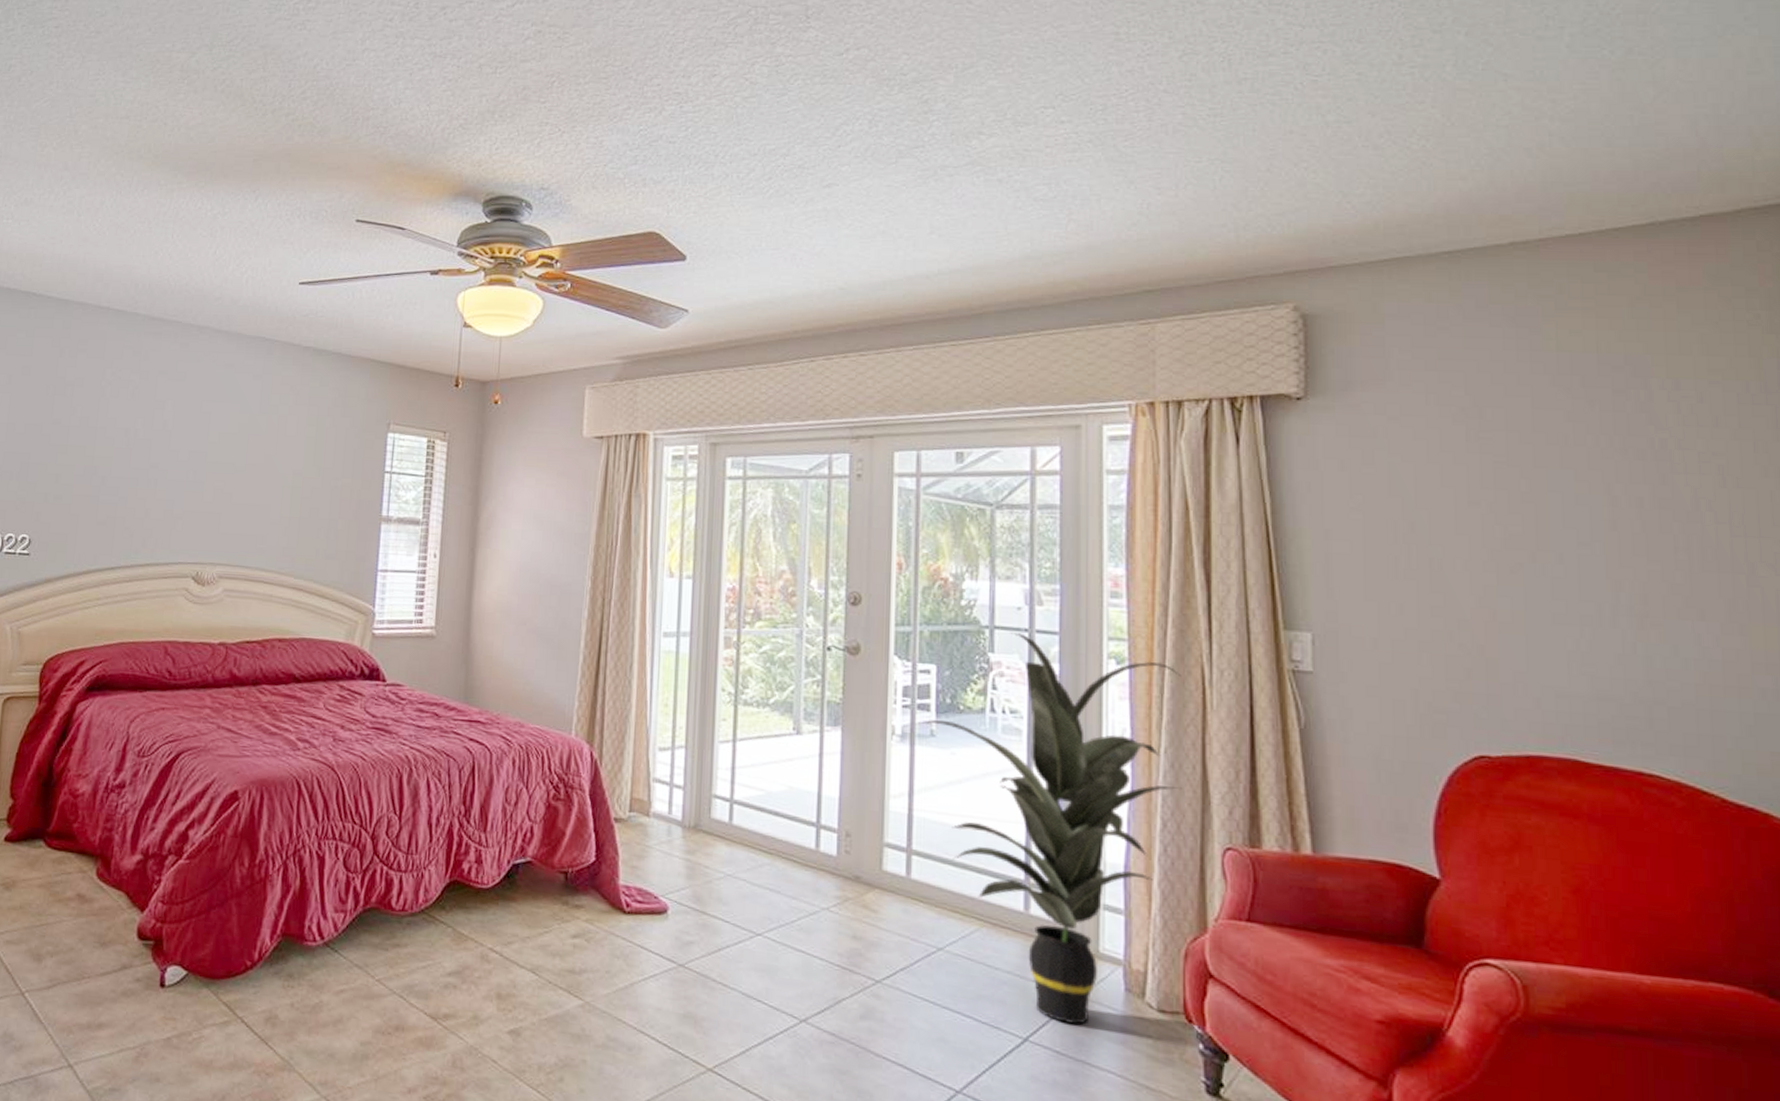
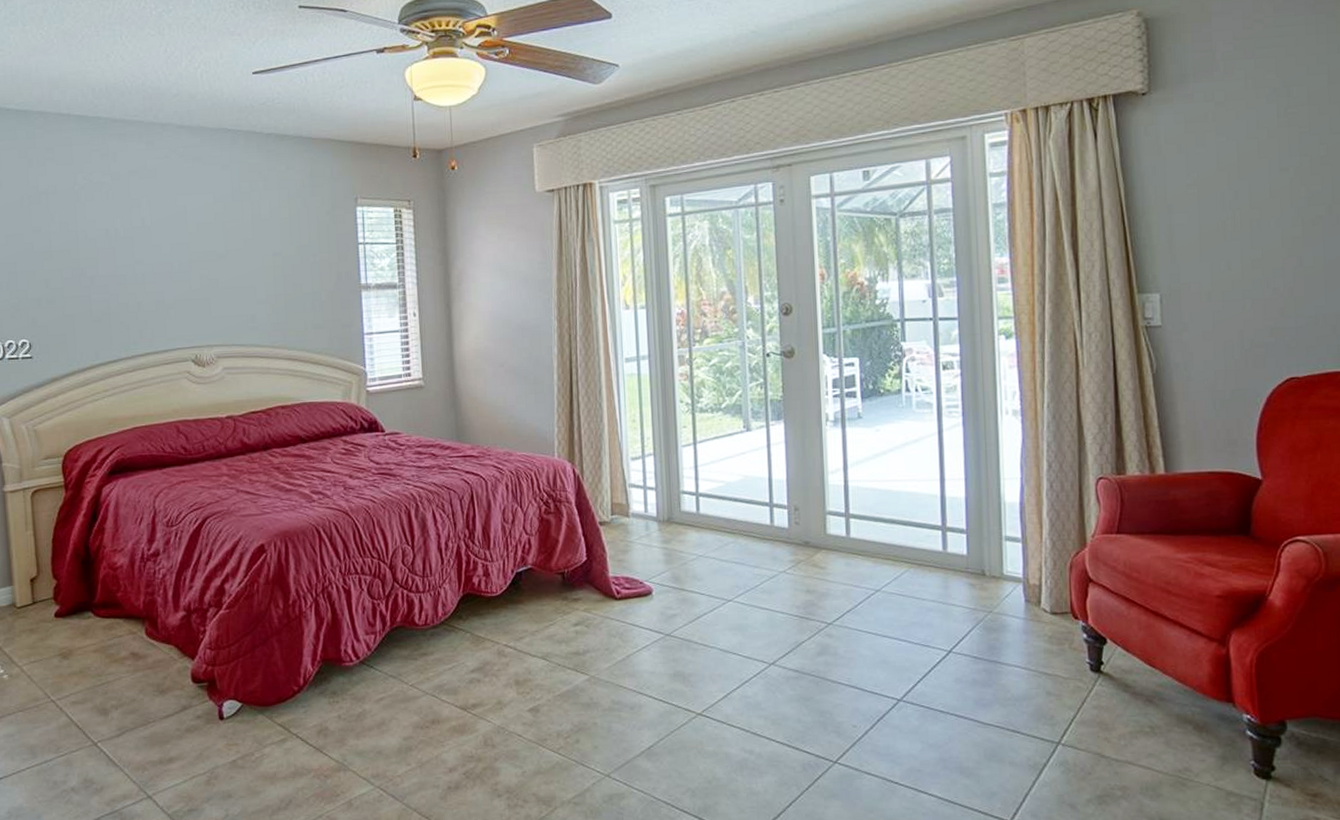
indoor plant: present [918,633,1182,1025] -> none [847,322,1062,635]

